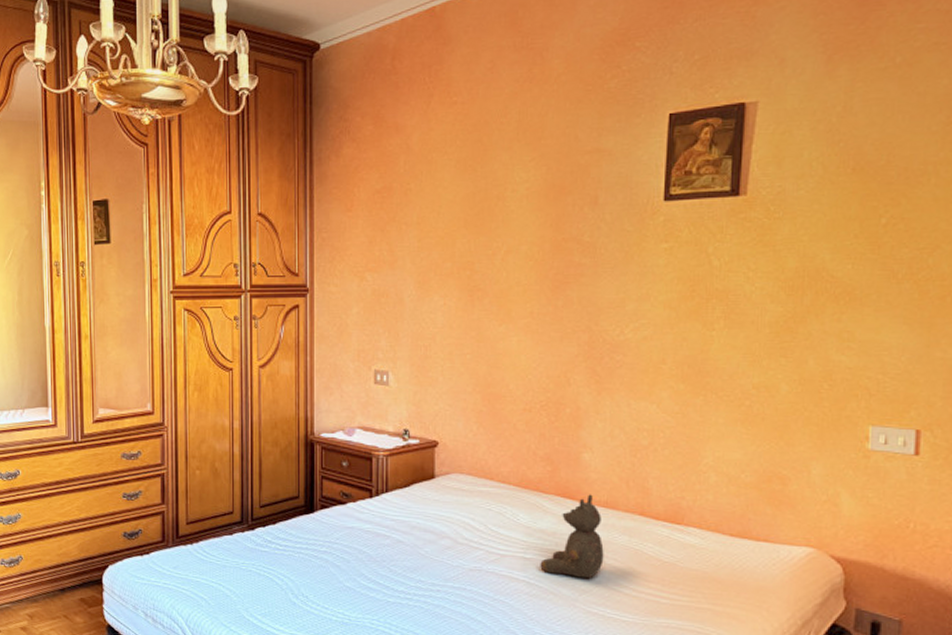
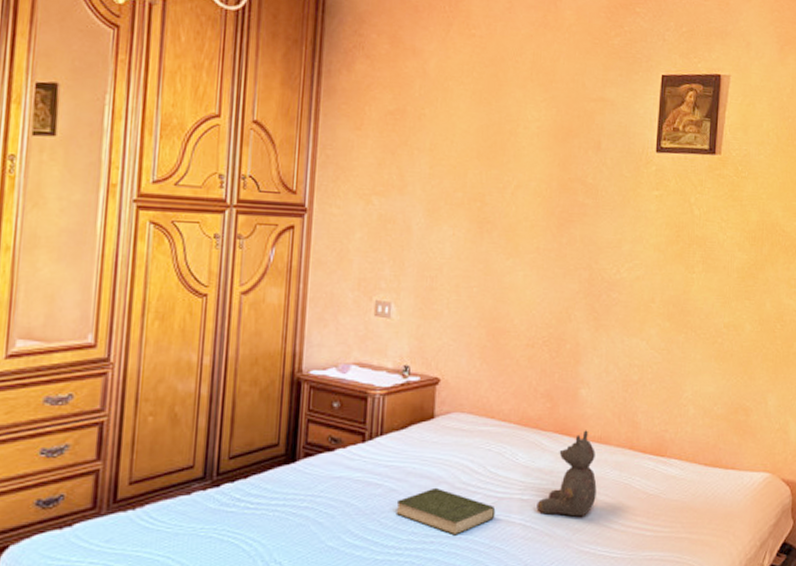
book: none [403,541,499,587] -> present [396,487,496,536]

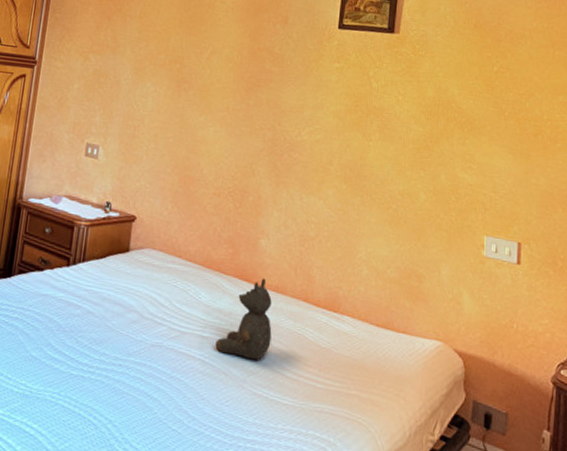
book: present [396,487,496,536] -> none [91,314,178,362]

